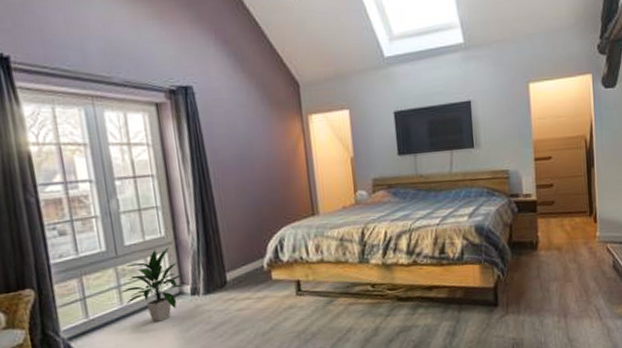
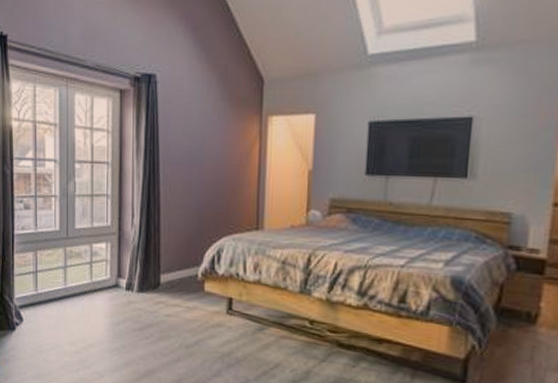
indoor plant: present [119,247,185,322] -> none [64,237,123,310]

